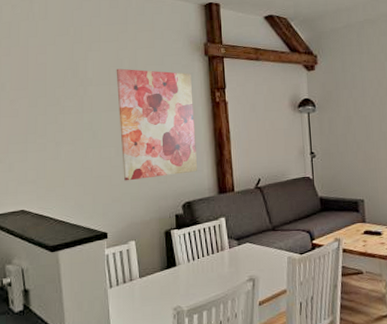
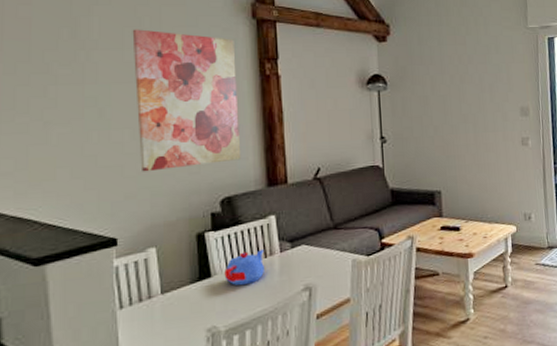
teapot: none [186,246,217,274] -> present [224,250,264,285]

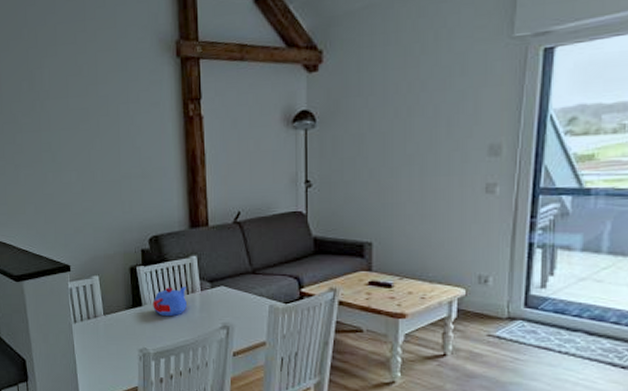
wall art: present [132,29,241,172] -> none [74,77,167,210]

